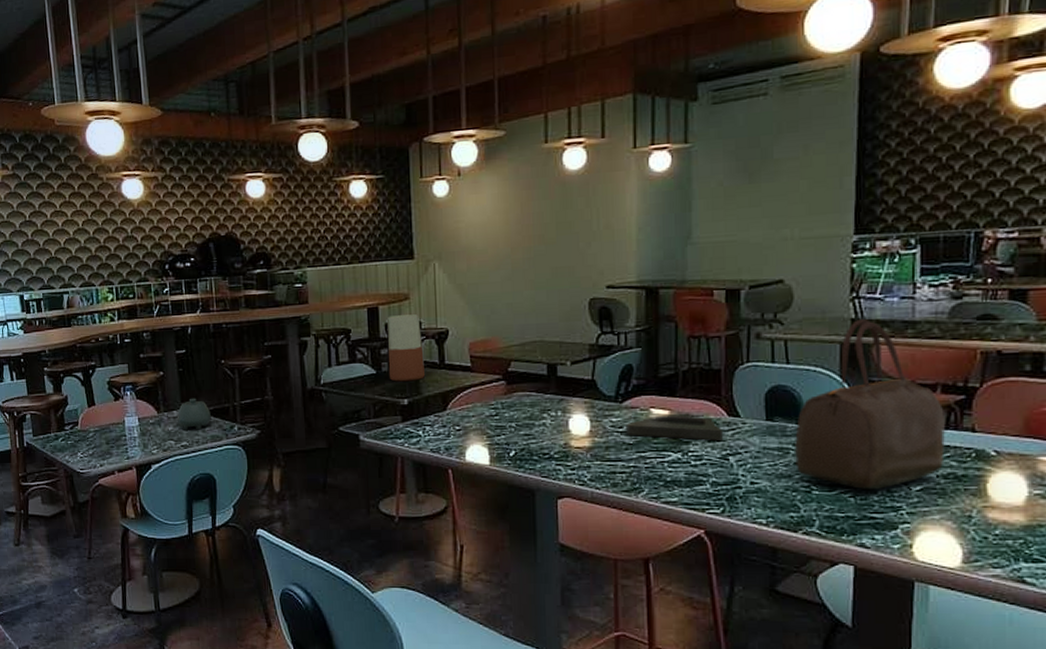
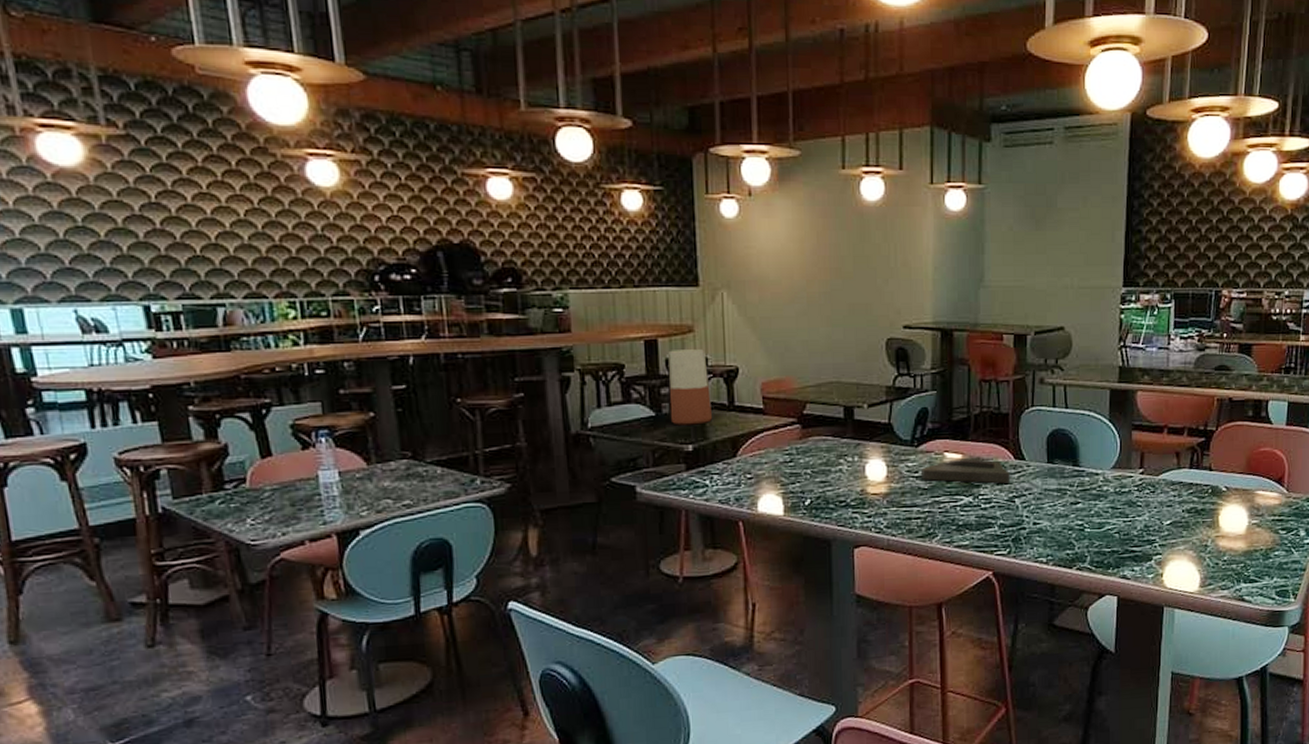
sugar bowl: present [177,398,211,430] -> none [395,445,444,486]
handbag: present [795,318,945,490] -> none [1071,366,1189,526]

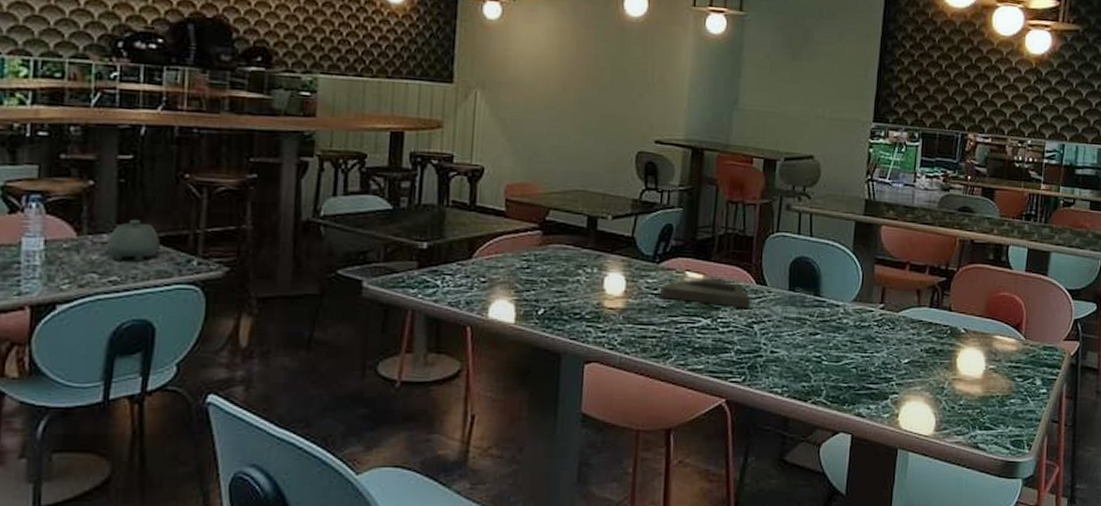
sugar bowl: none [395,445,444,486] -> present [106,219,160,262]
vase: present [668,349,712,426] -> none [407,144,453,223]

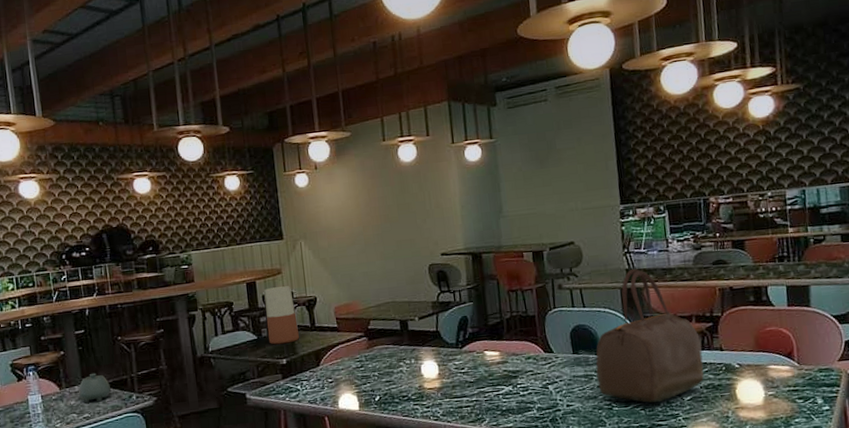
vase: none [407,144,453,223] -> present [264,286,299,345]
napkin holder: present [660,278,752,308] -> none [467,353,543,376]
handbag: none [810,200,930,362] -> present [595,268,704,403]

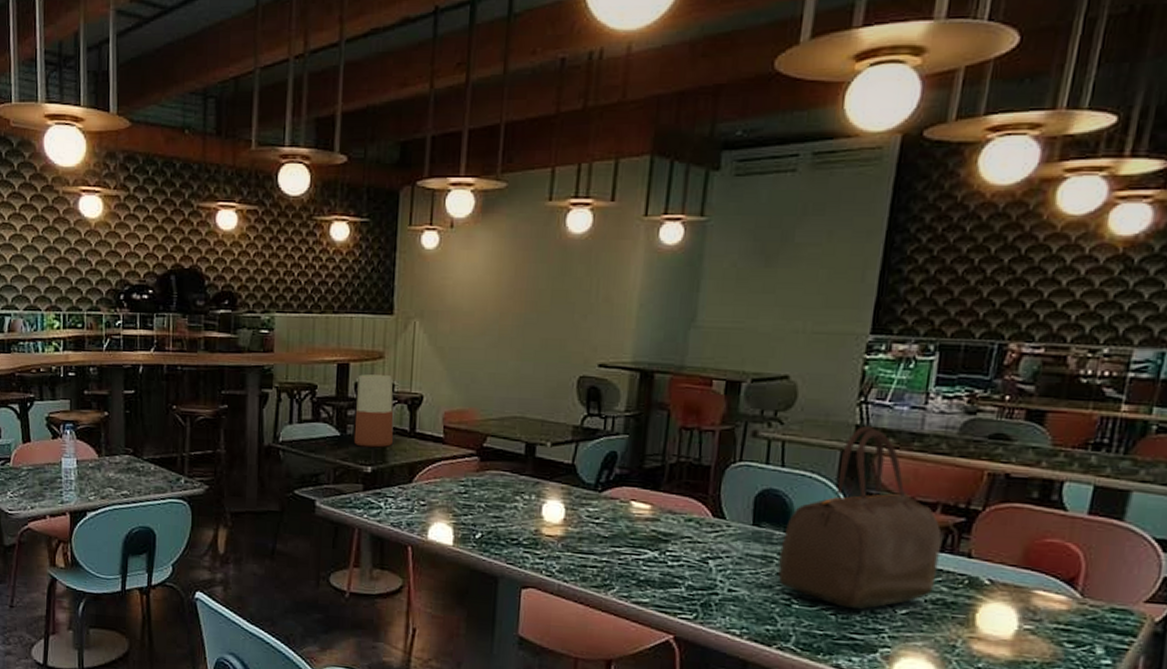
sugar bowl: present [78,373,111,403] -> none [118,443,156,479]

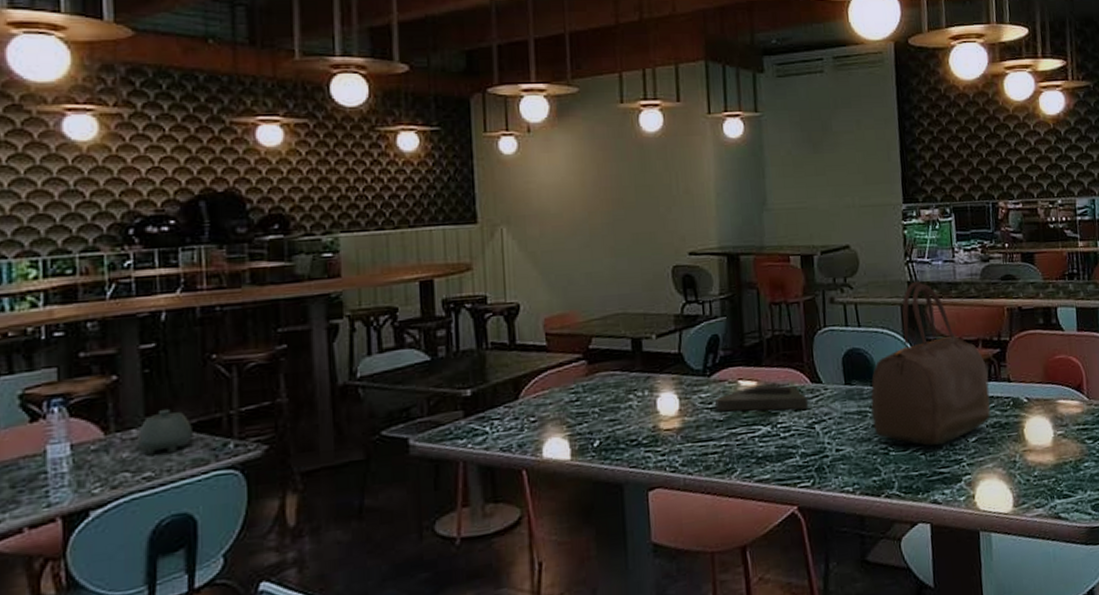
sugar bowl: none [118,443,156,479] -> present [136,408,193,456]
vase: present [353,374,394,448] -> none [445,287,492,369]
napkin holder: none [602,509,707,542] -> present [715,383,809,412]

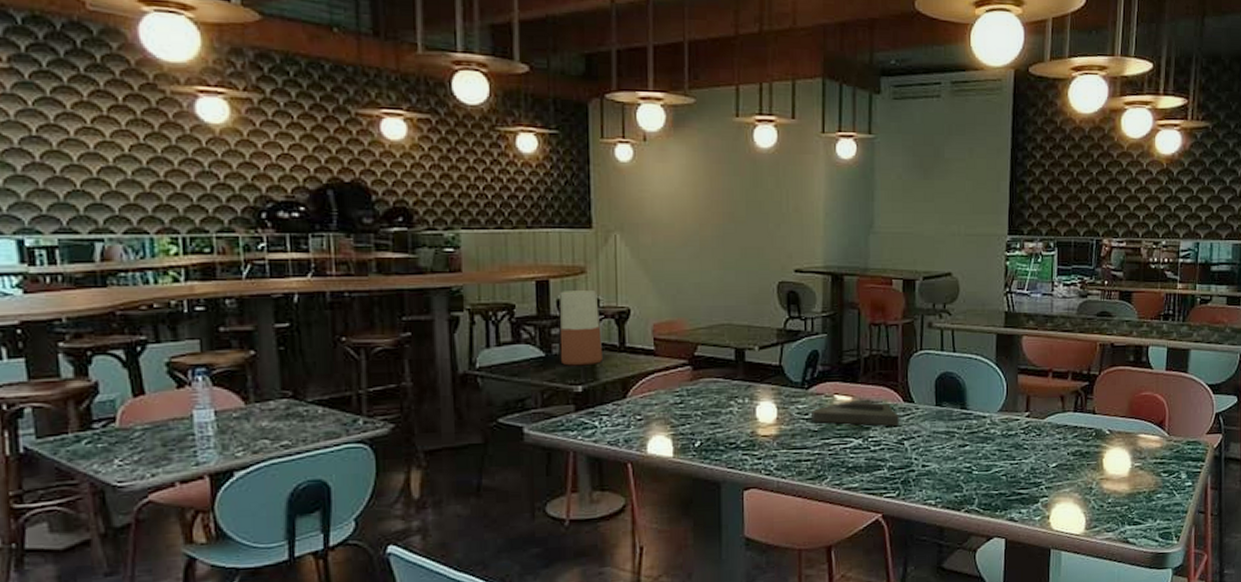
sugar bowl: present [136,408,193,456] -> none [274,384,325,426]
vase: none [445,287,492,369] -> present [559,290,602,366]
handbag: present [870,281,990,446] -> none [959,311,1074,469]

